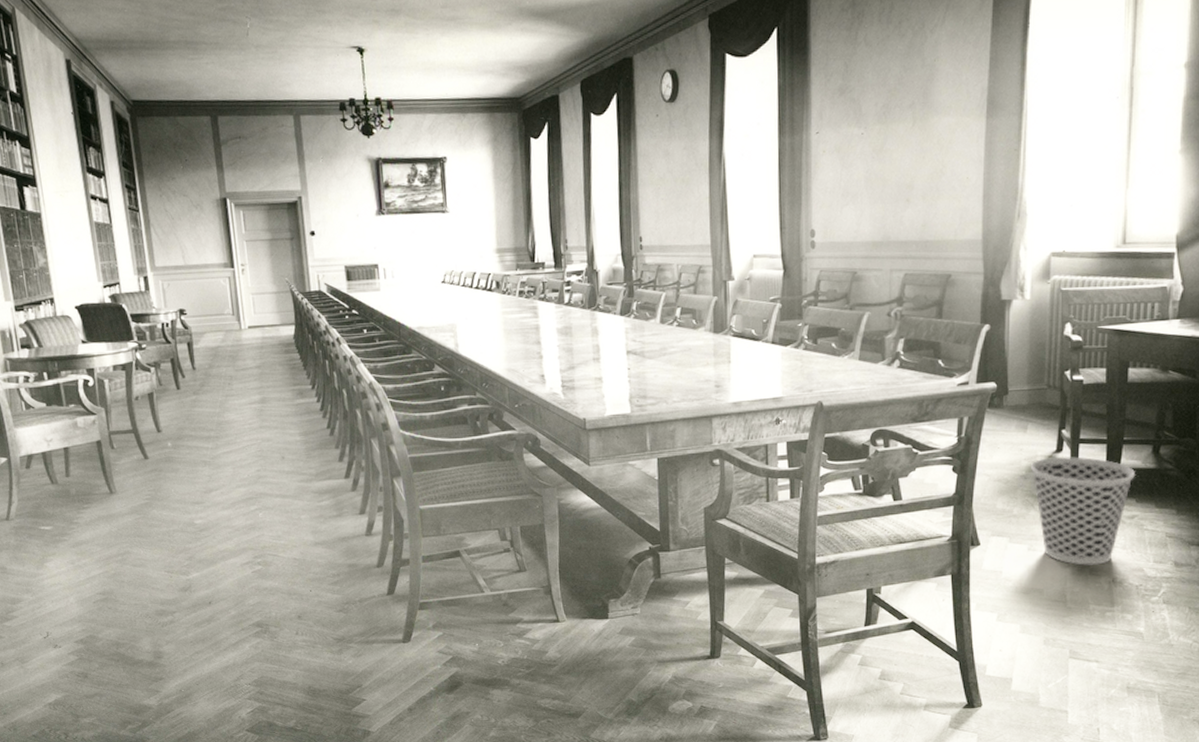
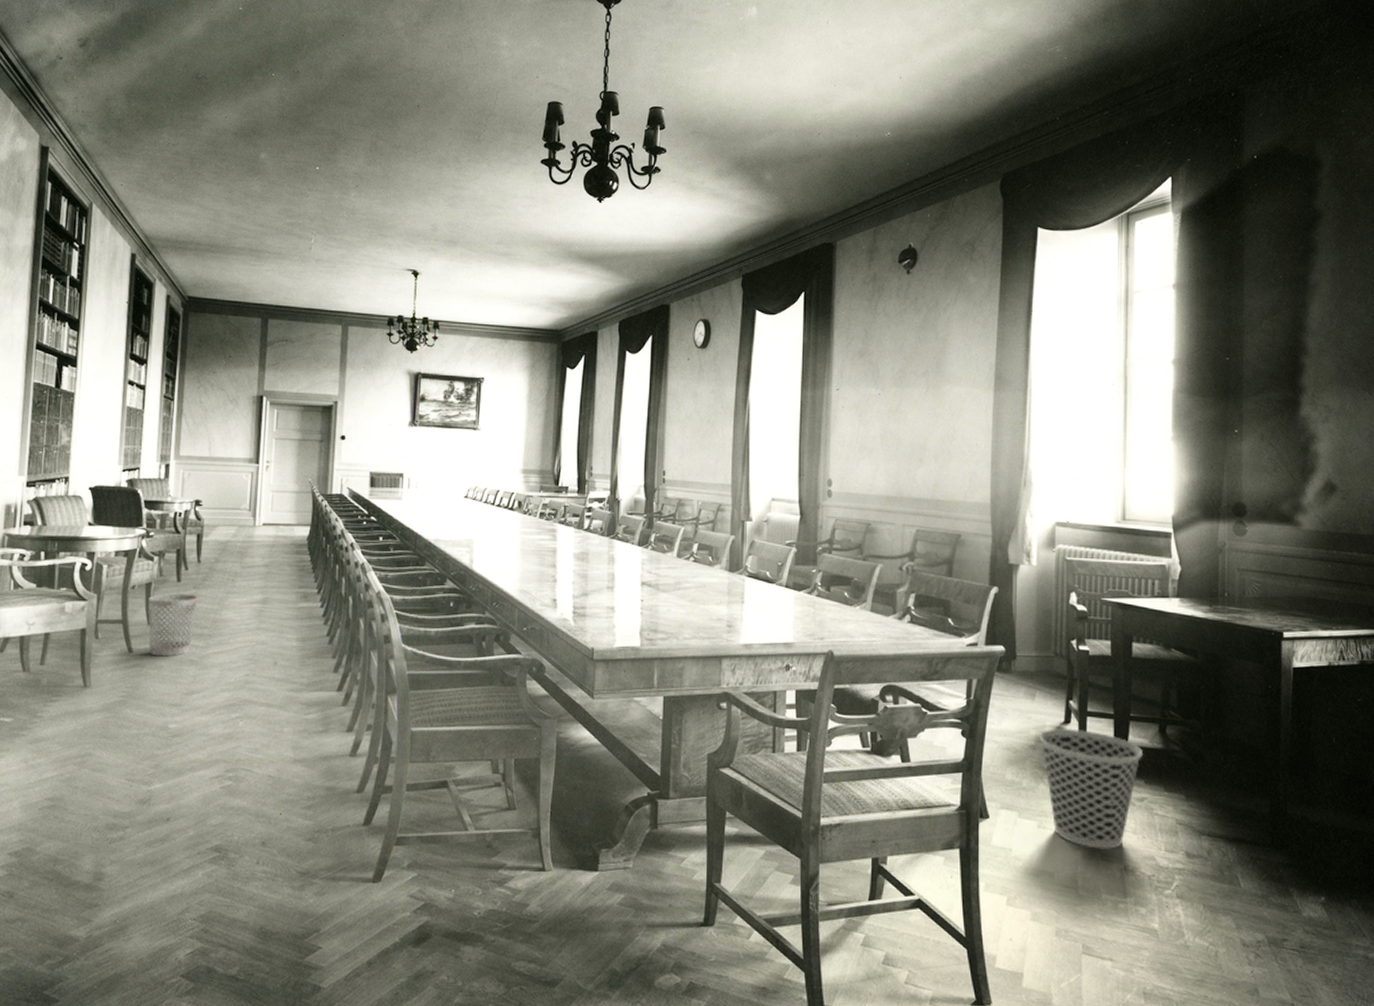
wastebasket: none [153,400,201,460] -> present [148,593,198,657]

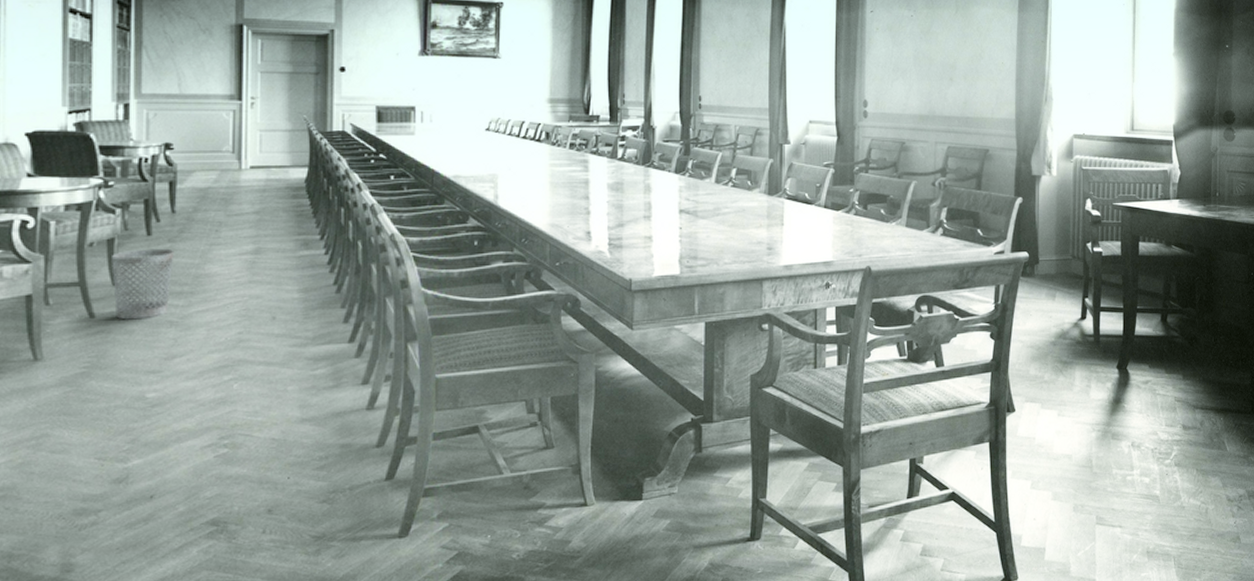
wastebasket: present [1040,728,1144,849] -> none [1059,323,1148,430]

